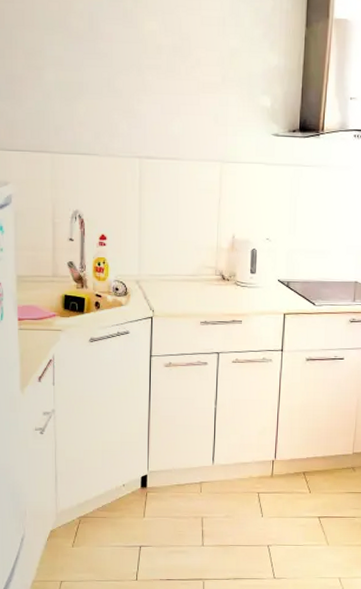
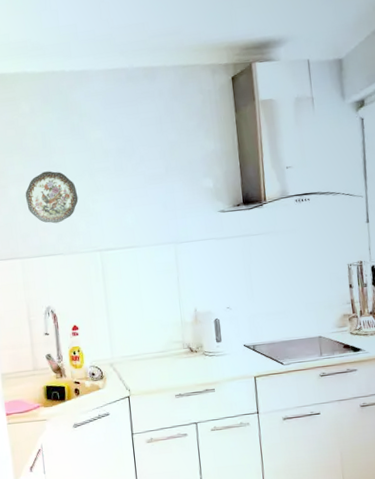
decorative plate: none [63,58,122,120] -> present [25,171,79,224]

